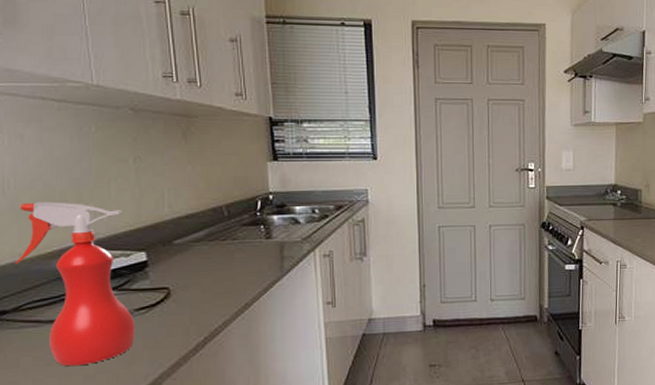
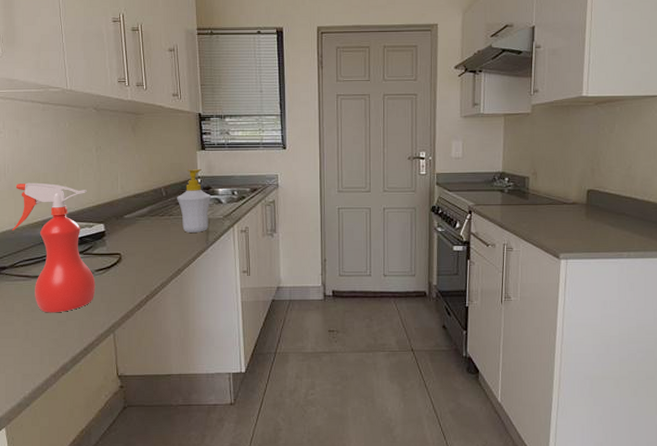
soap bottle: none [242,182,287,259] -> present [177,168,212,233]

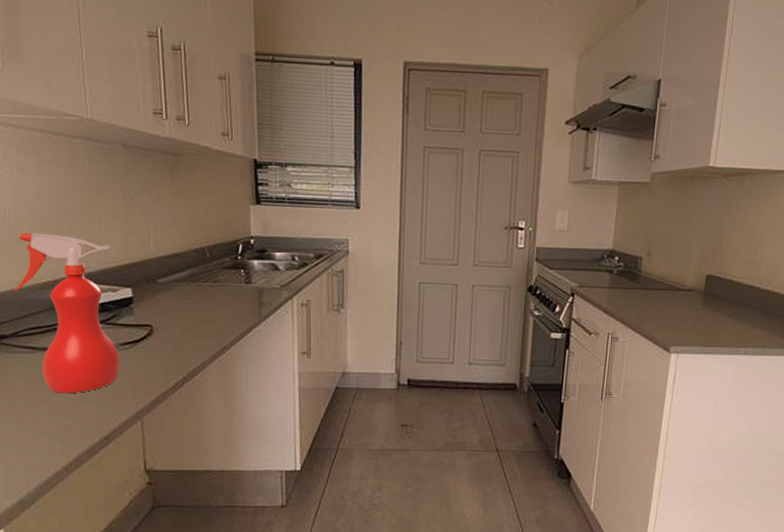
soap bottle: present [177,168,212,233] -> none [224,226,267,304]

